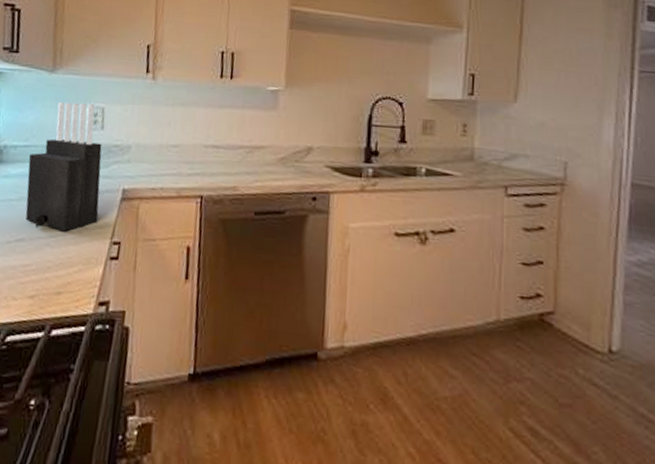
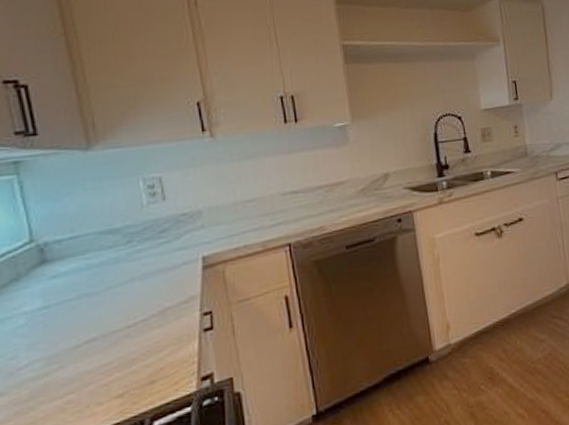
knife block: present [25,102,102,232] -> none [79,175,181,322]

